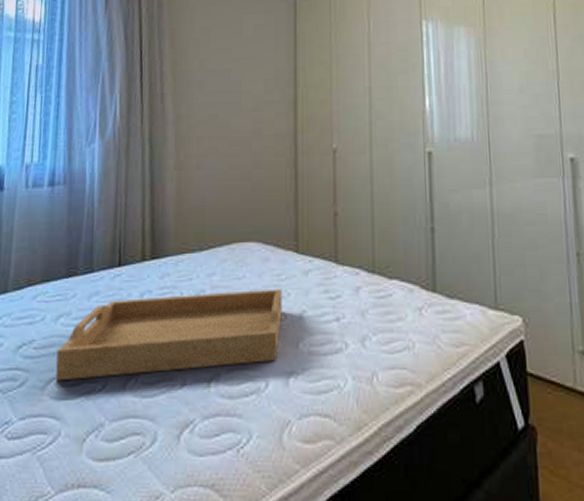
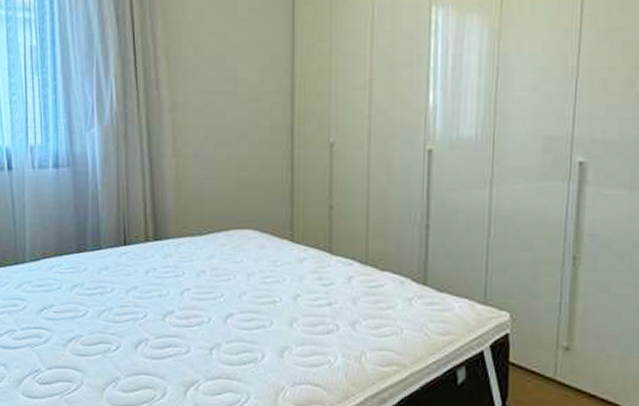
serving tray: present [55,288,282,381] -> none [74,273,278,341]

